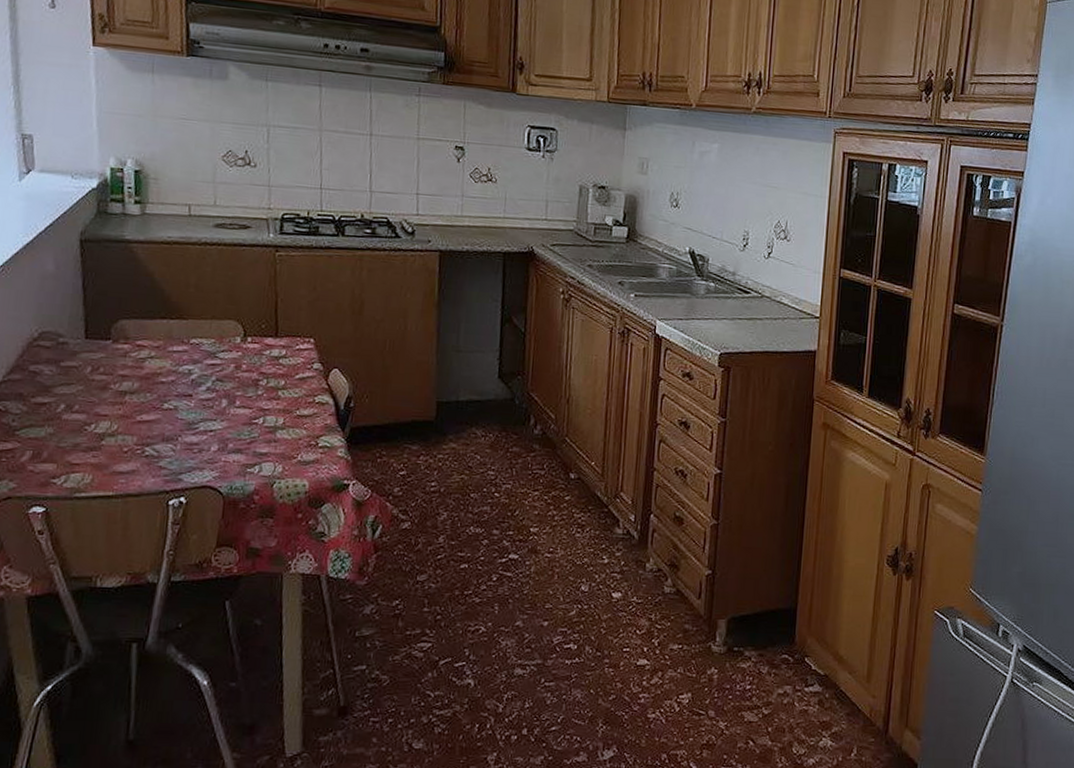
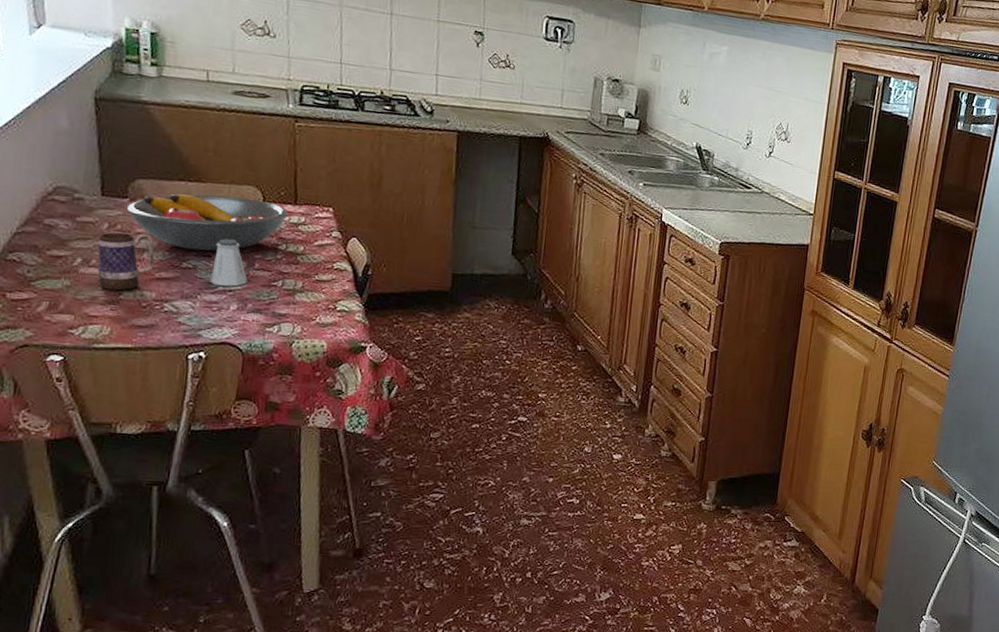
mug: none [80,374,137,436] -> present [97,232,155,291]
fruit bowl: none [110,332,269,391] -> present [127,193,288,251]
saltshaker: none [191,376,229,427] -> present [211,239,248,287]

